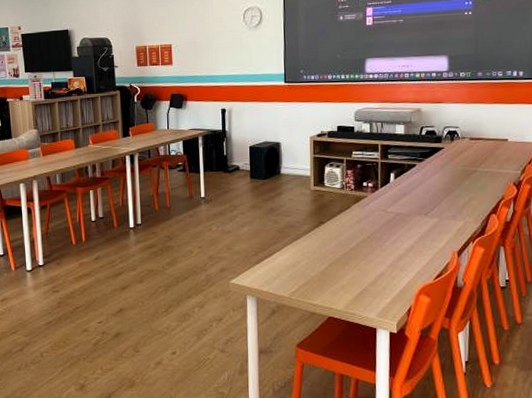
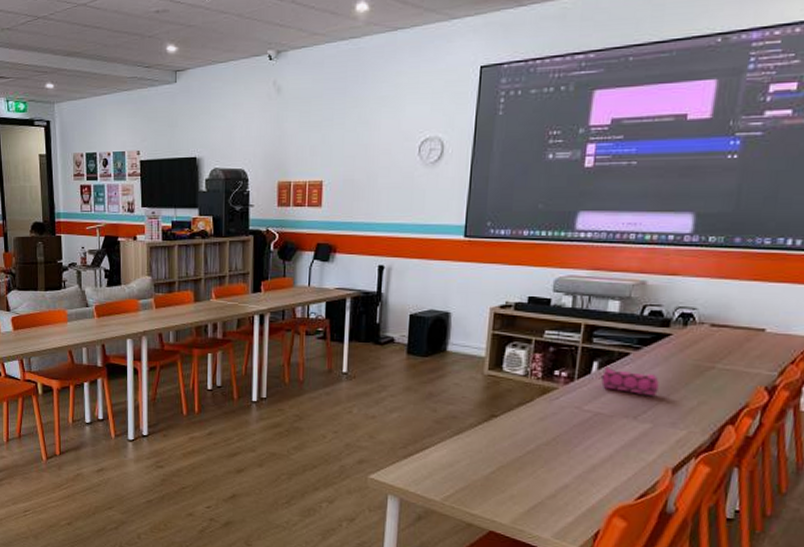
pencil case: none [397,176,440,197] -> present [600,366,659,397]

